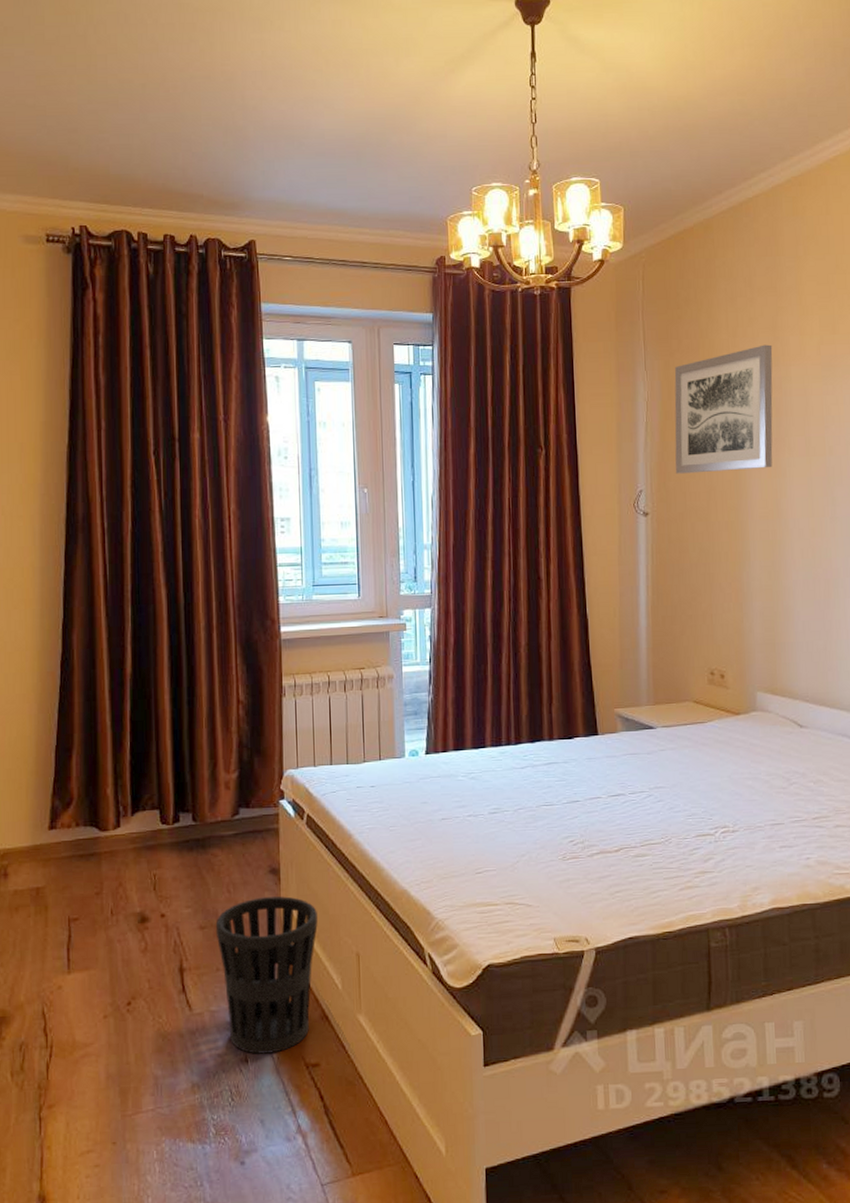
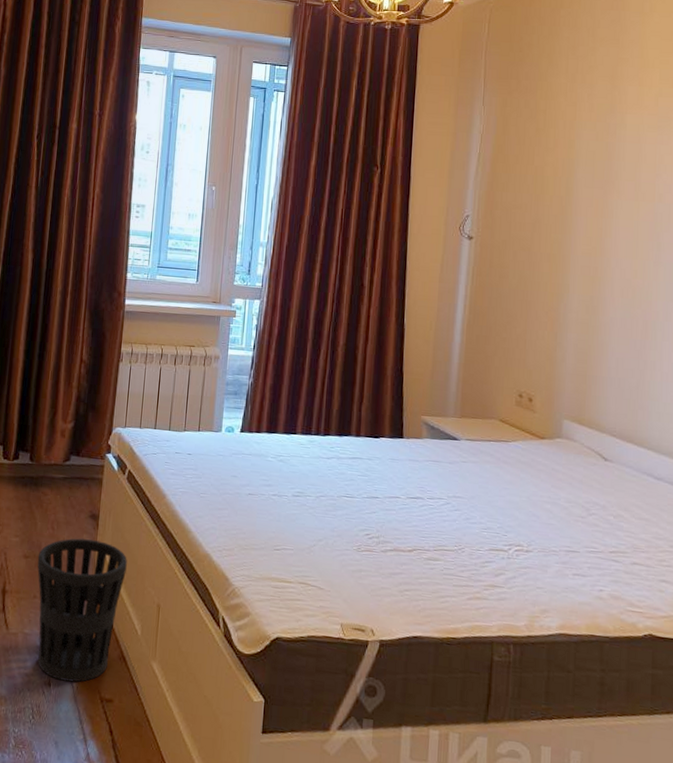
wall art: present [674,344,773,474] -> none [502,92,610,208]

